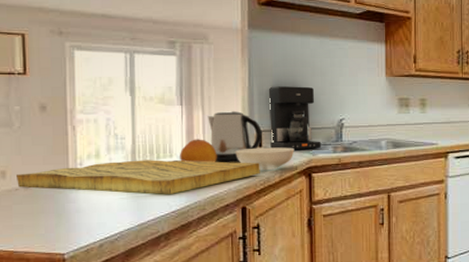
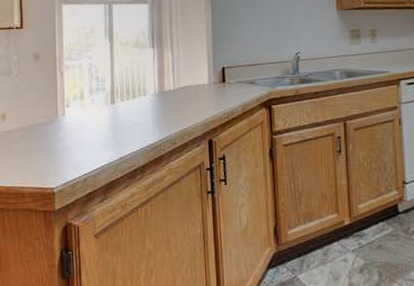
cutting board: present [17,160,260,194] -> none [14,97,224,131]
fruit: present [180,139,217,163] -> none [152,78,186,100]
kettle: present [208,110,262,163] -> none [176,50,225,99]
bowl: present [234,147,295,171] -> none [200,81,255,105]
coffee maker: present [269,86,322,150] -> none [230,24,280,84]

